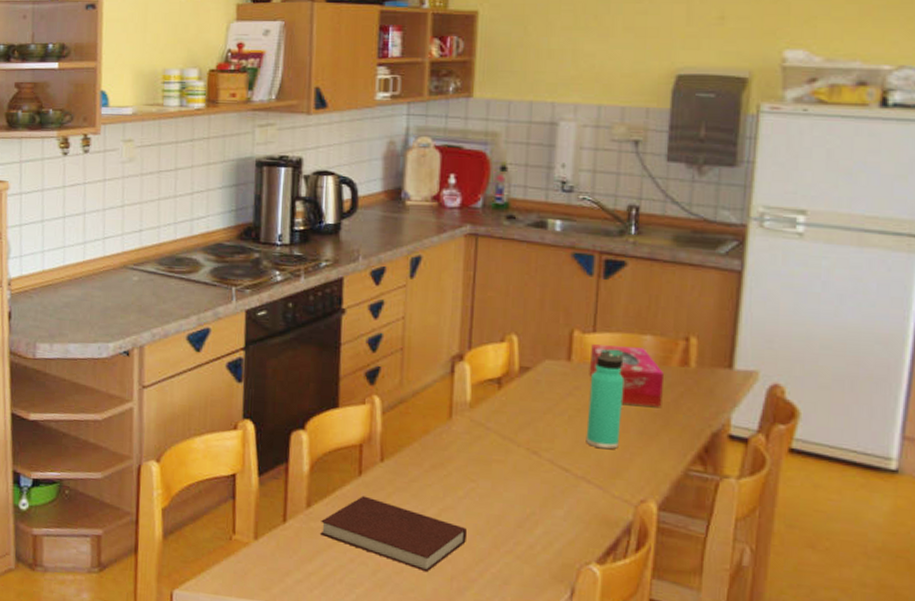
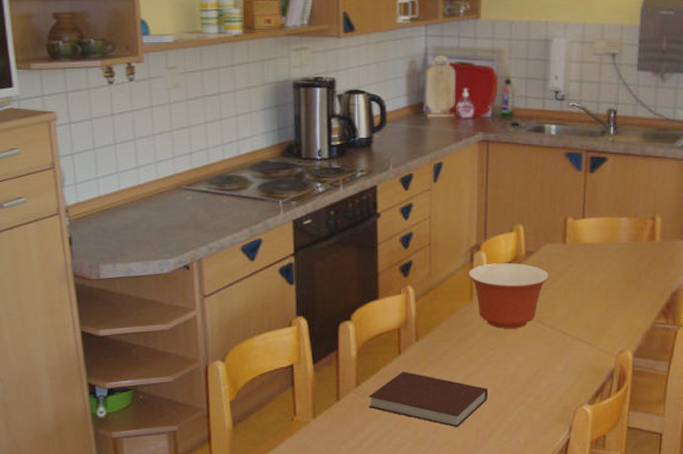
mixing bowl: none [448,377,549,459] -> present [468,263,549,329]
thermos bottle: present [586,348,625,450] -> none [578,231,607,313]
tissue box: present [589,344,665,407] -> none [579,228,637,275]

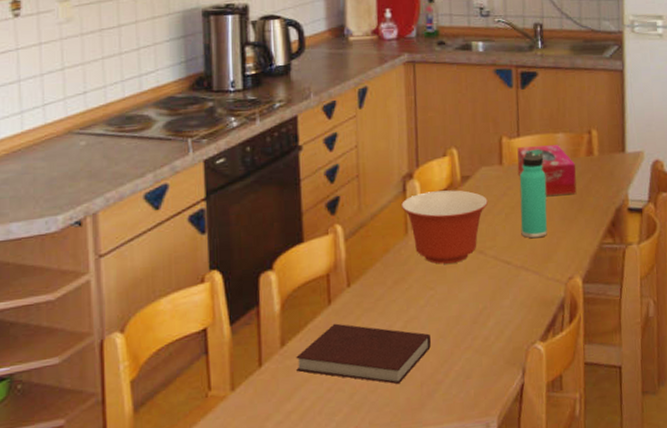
thermos bottle: none [578,231,607,313] -> present [519,148,547,239]
tissue box: none [579,228,637,275] -> present [517,145,577,196]

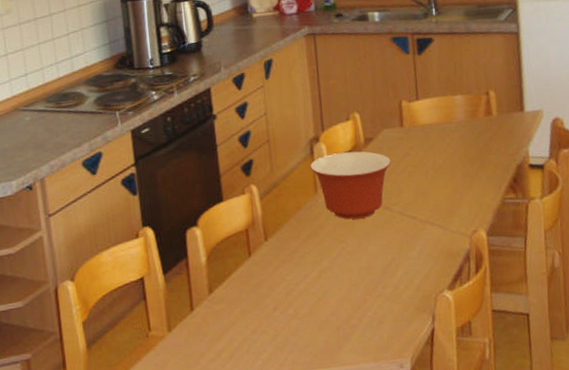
notebook: present [296,323,432,385] -> none [223,273,345,328]
tissue box: present [517,145,577,196] -> none [417,106,477,155]
thermos bottle: present [519,148,547,239] -> none [420,110,450,195]

